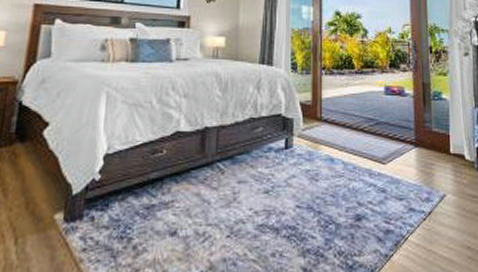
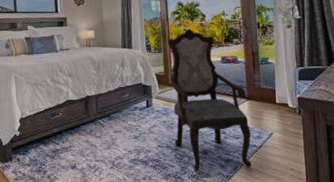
armchair: none [319,46,418,247] -> present [168,28,252,172]

